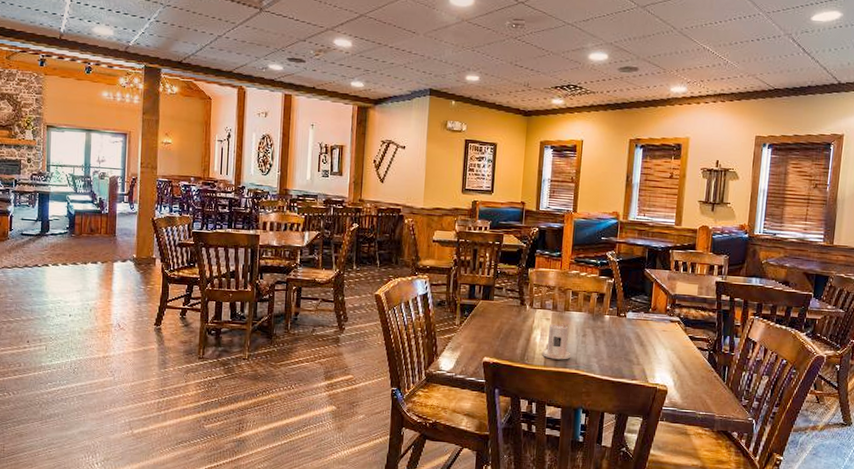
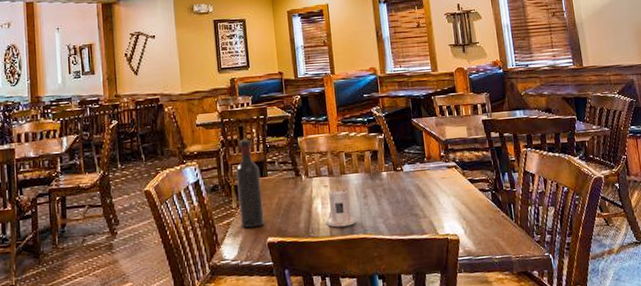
wine bottle: none [460,261,487,346] -> present [236,139,265,228]

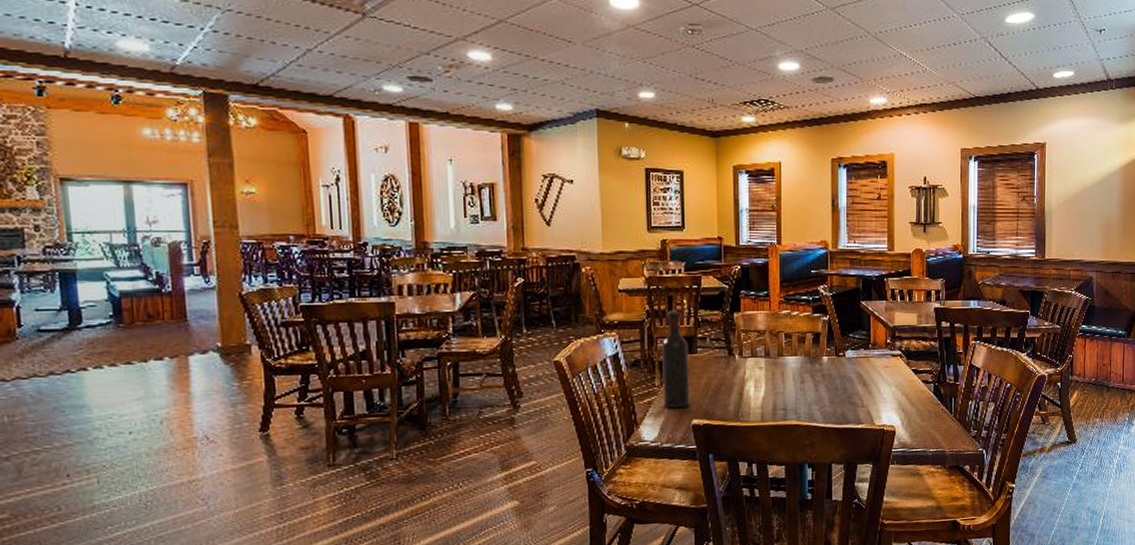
candle: present [326,186,355,227] -> none [758,369,789,412]

